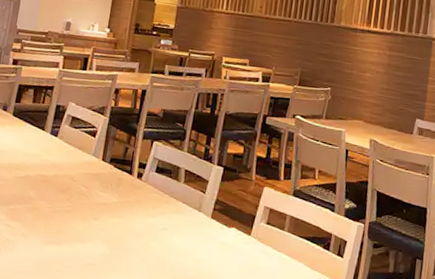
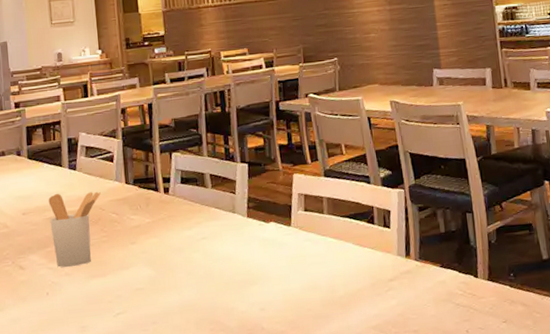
utensil holder: none [15,154,76,230] -> present [48,191,101,268]

